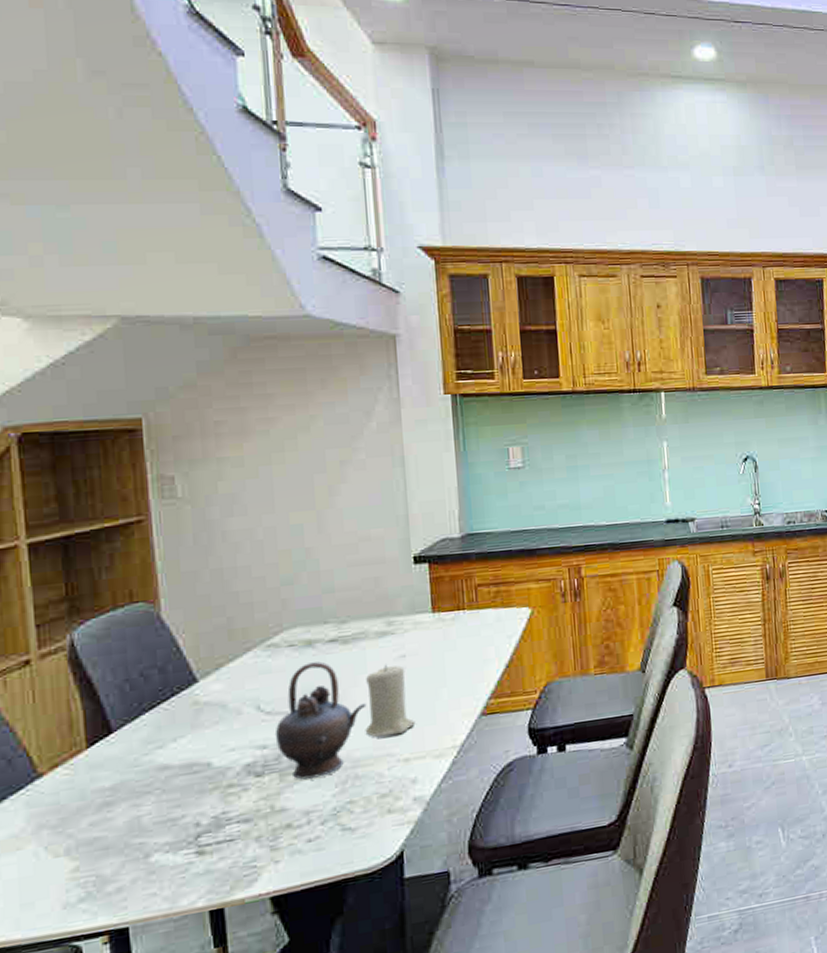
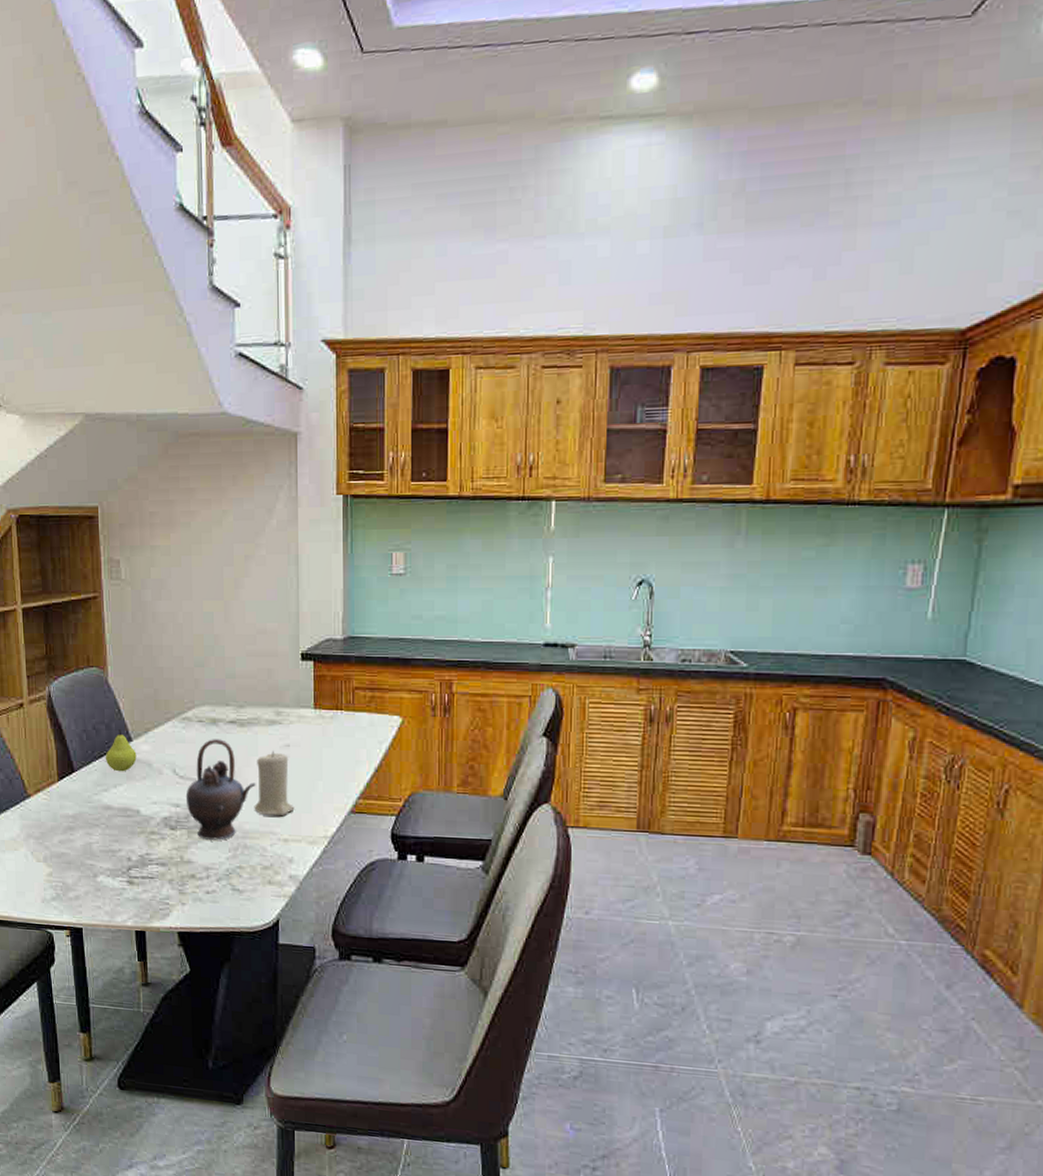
fruit: none [158,671,205,722] -> present [105,729,137,772]

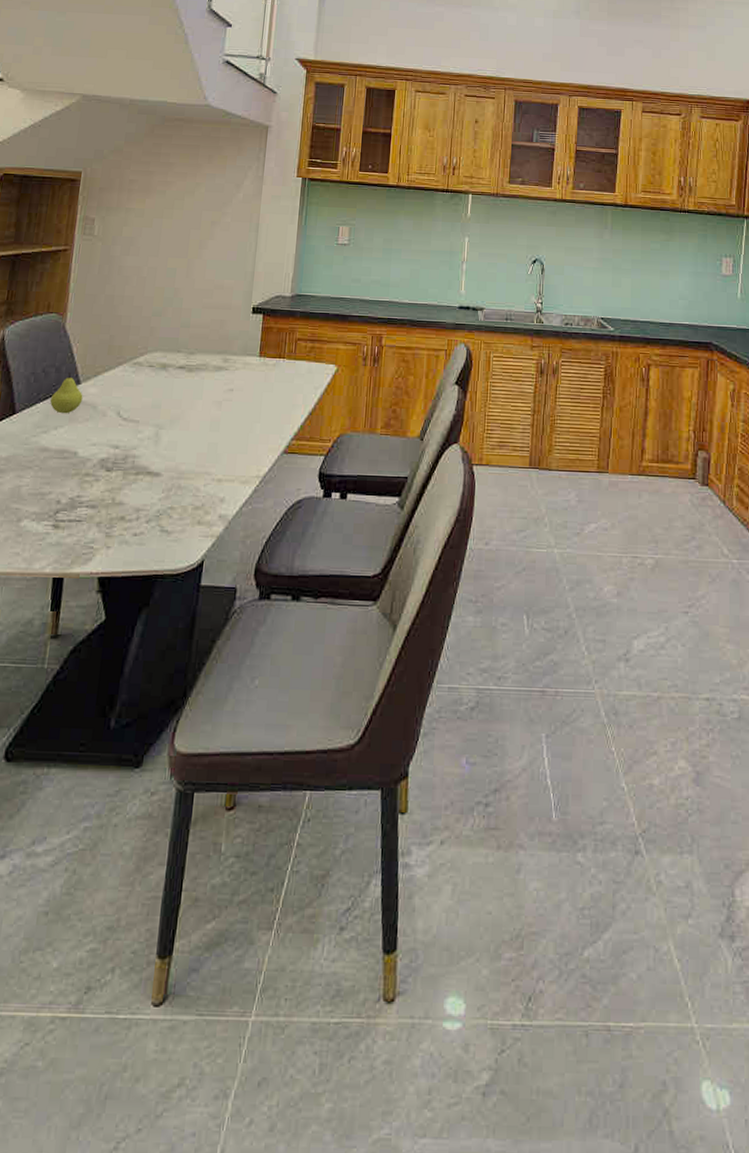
teapot: present [185,739,256,840] -> none [126,383,197,481]
candle: present [254,750,295,817] -> none [192,394,232,457]

